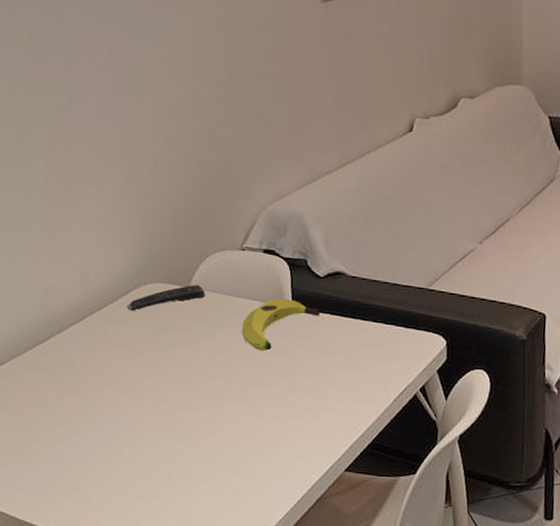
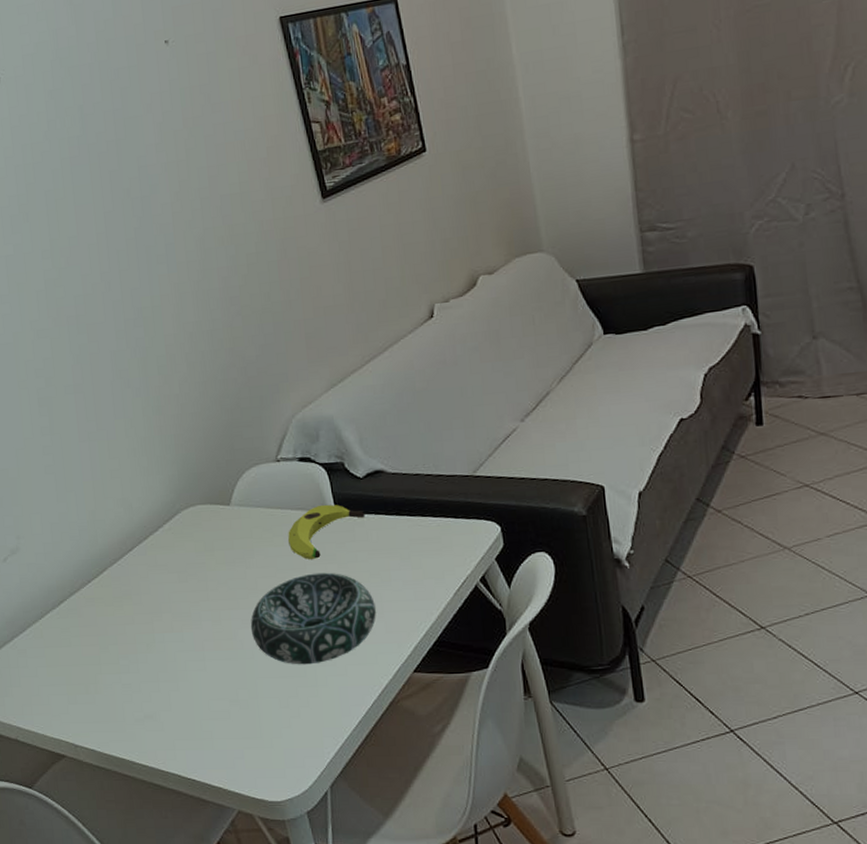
remote control: present [127,284,205,311] -> none [172,502,247,536]
decorative bowl: none [192,364,318,454] -> present [250,572,376,665]

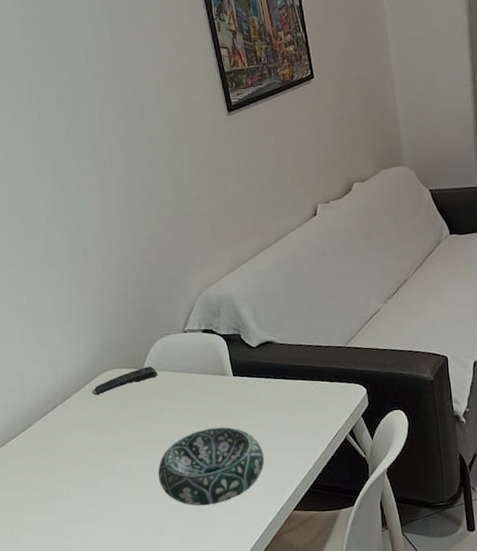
remote control: none [172,502,247,536] -> present [92,366,157,396]
banana: present [288,504,365,560] -> none [192,369,257,417]

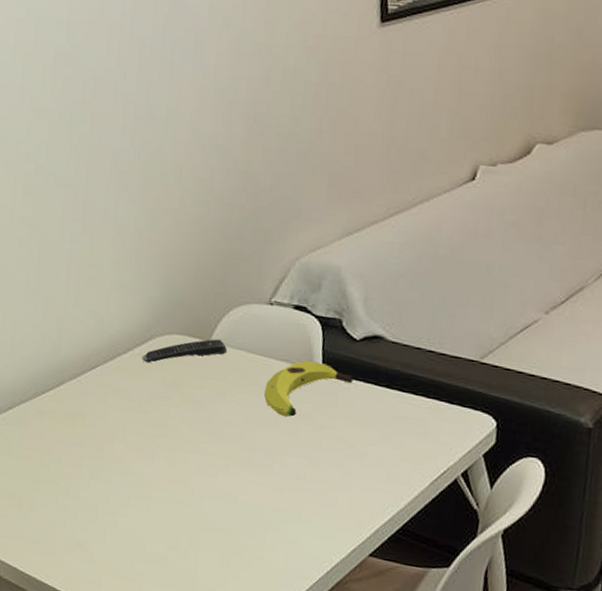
decorative bowl: present [158,427,264,506] -> none [205,431,344,527]
banana: none [192,369,257,417] -> present [264,360,354,417]

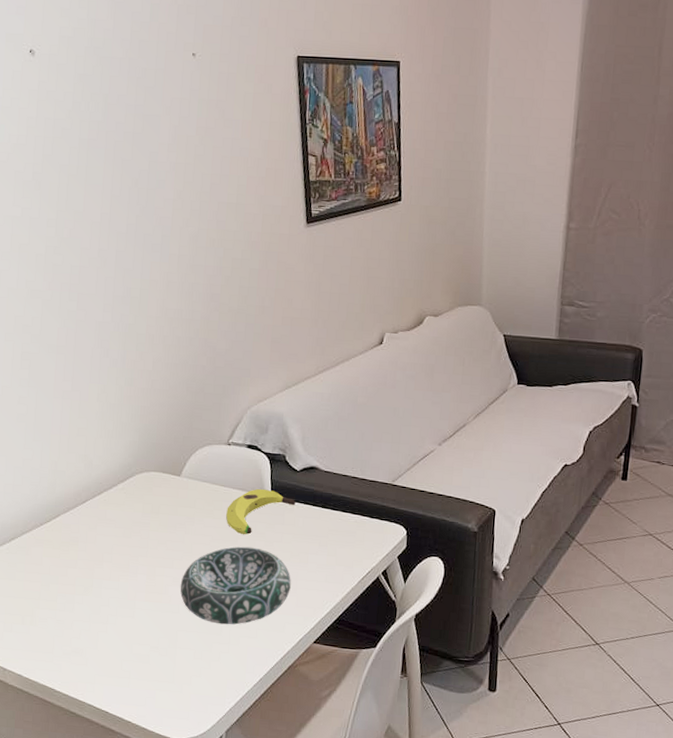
remote control: present [142,339,227,363] -> none [125,474,194,496]
decorative bowl: none [205,431,344,527] -> present [180,546,291,625]

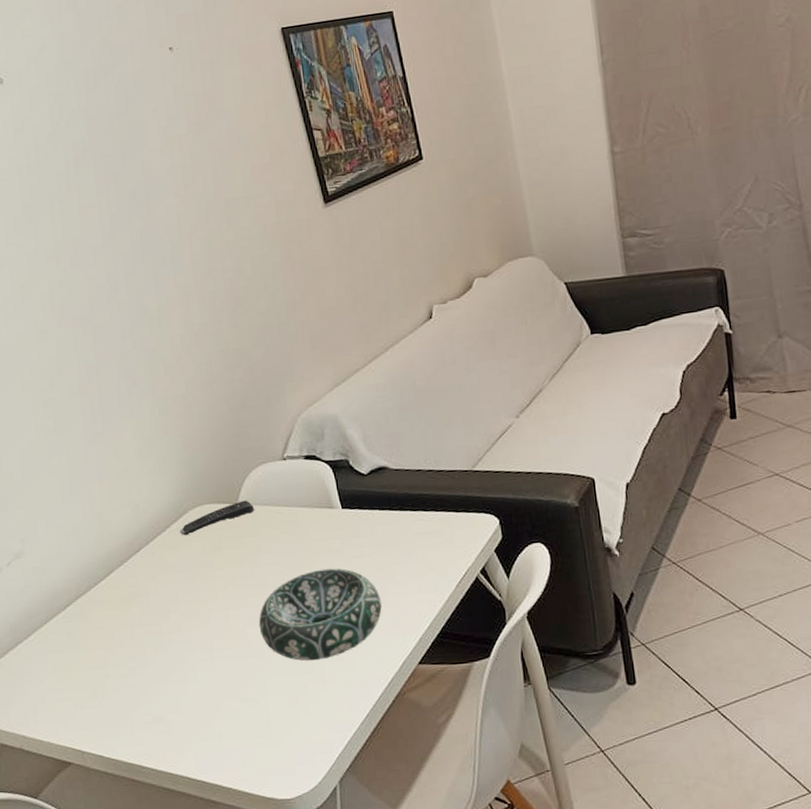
remote control: none [125,474,194,496] -> present [180,500,254,536]
banana: present [226,488,296,535] -> none [295,501,370,557]

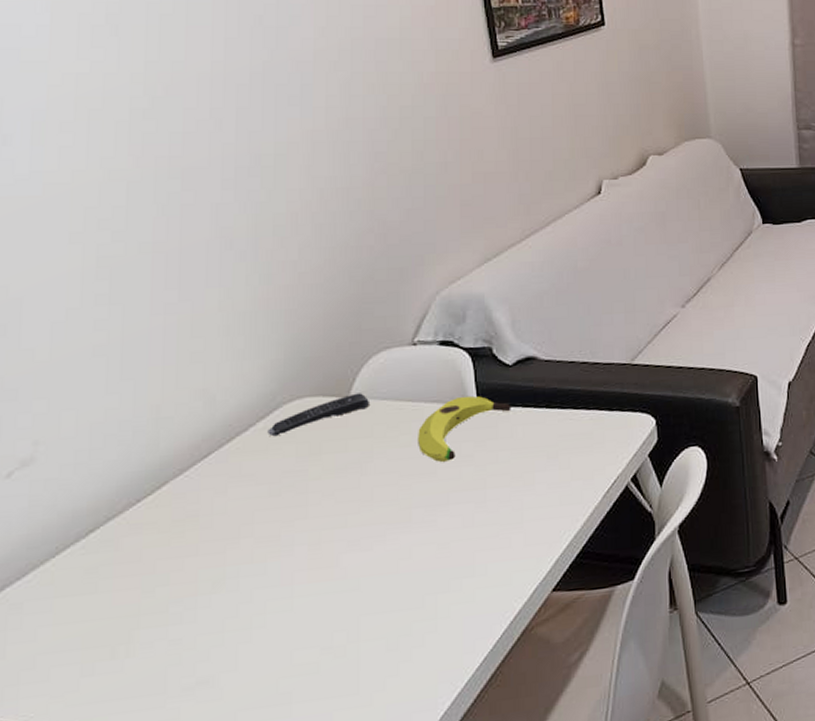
decorative bowl: present [258,568,382,661] -> none [359,476,515,594]
banana: none [295,501,370,557] -> present [418,395,511,463]

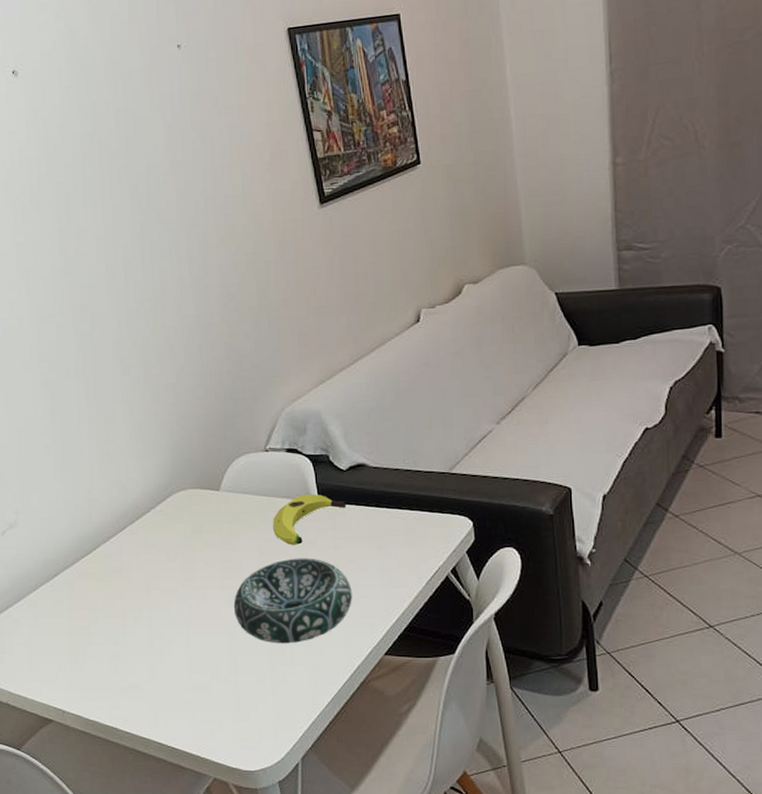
remote control: present [268,393,369,437] -> none [163,488,235,518]
decorative bowl: none [359,476,515,594] -> present [233,558,352,644]

